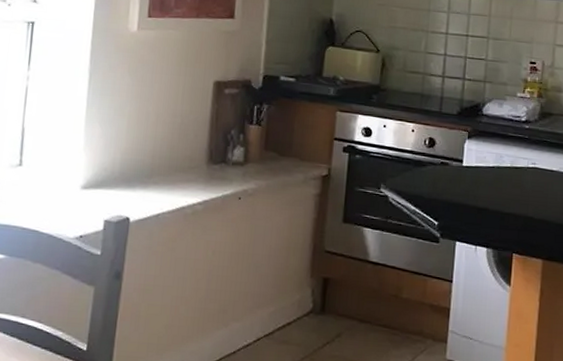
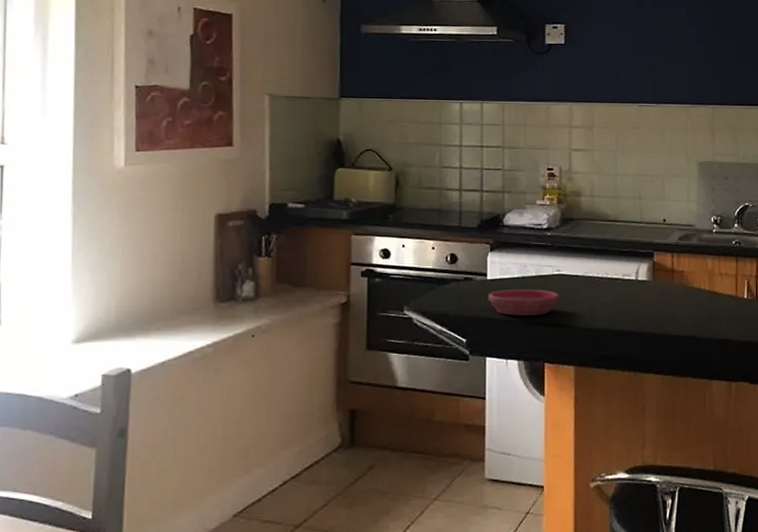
saucer: none [462,177,533,206] -> present [488,289,559,316]

